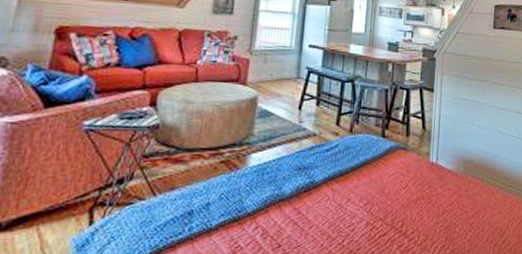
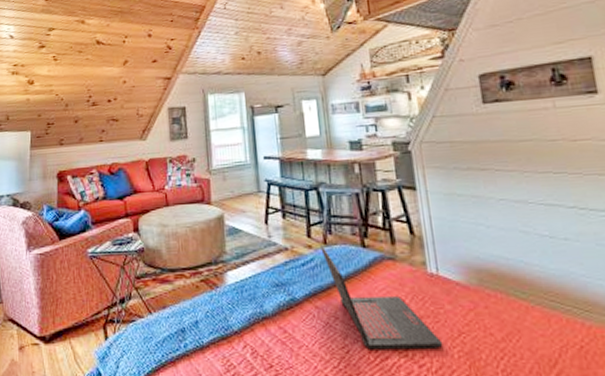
laptop: none [346,132,430,228] -> present [320,244,443,350]

